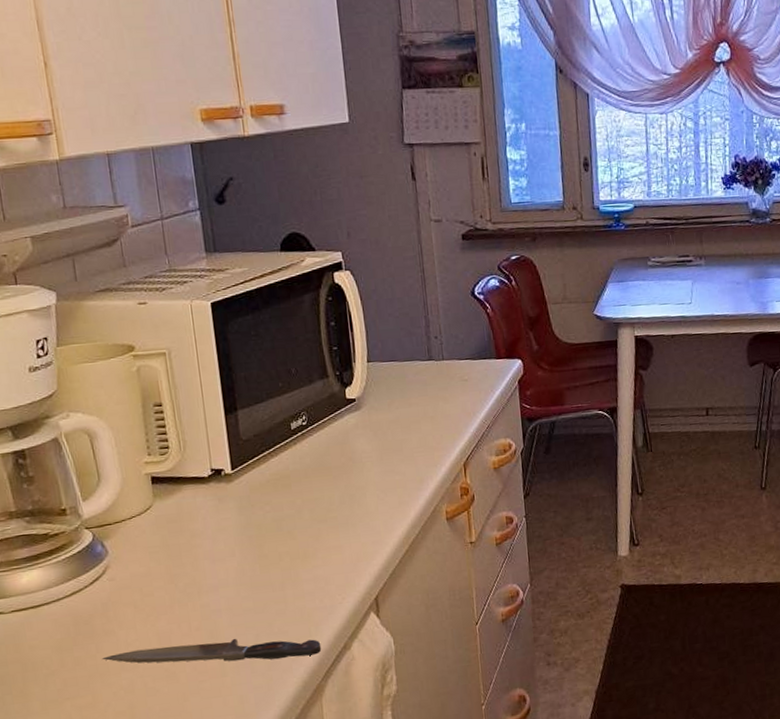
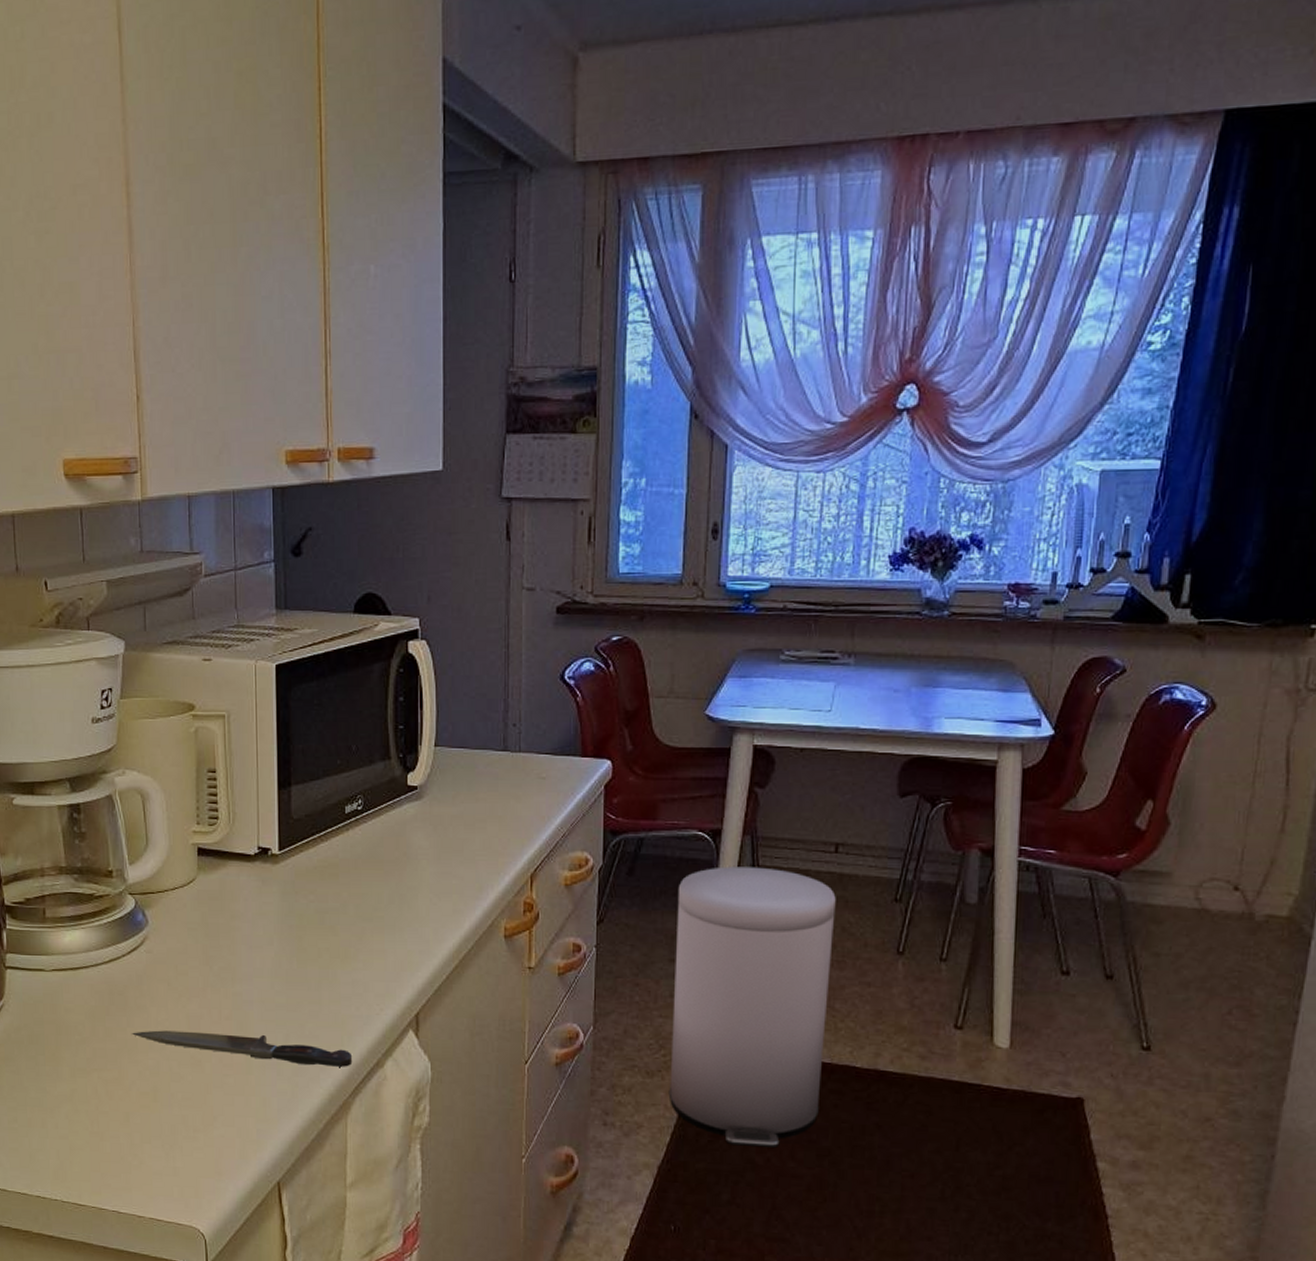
pedal bin: none [587,434,716,663] -> present [668,866,836,1149]

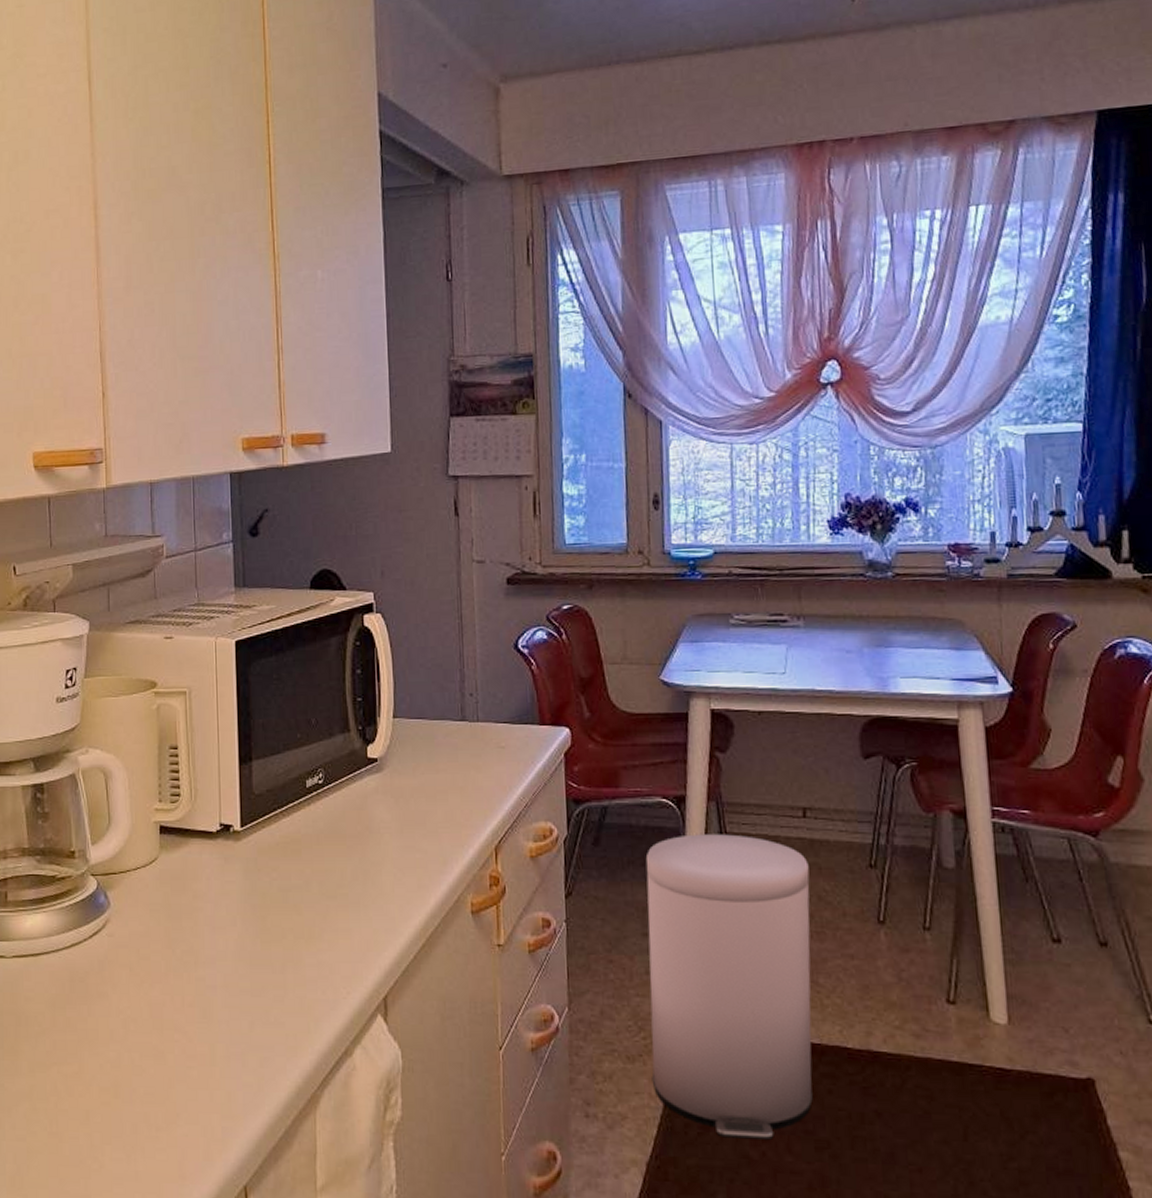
knife: present [131,1030,353,1067] -> none [92,1019,320,1057]

